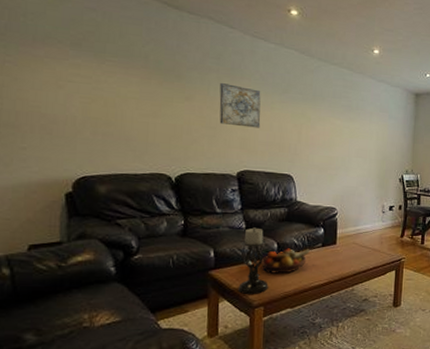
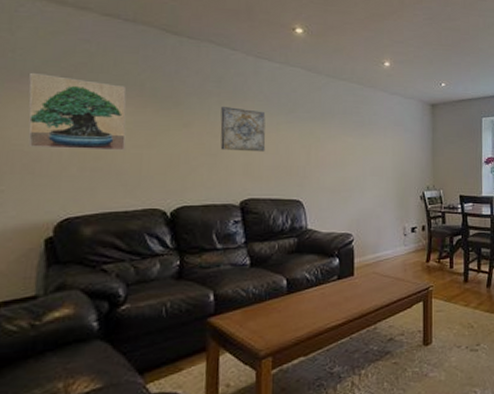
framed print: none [41,37,134,119] -> present [28,72,126,151]
candle holder: present [238,227,269,295] -> none [242,263,277,344]
fruit bowl: present [261,248,310,274] -> none [268,283,324,316]

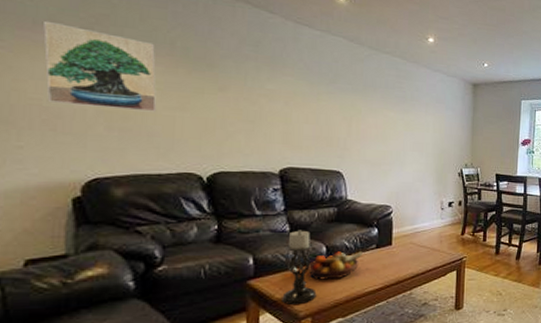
wall art: present [220,106,266,152] -> none [258,71,306,121]
candle holder: none [242,263,277,344] -> present [282,230,317,305]
fruit bowl: none [268,283,324,316] -> present [307,251,363,280]

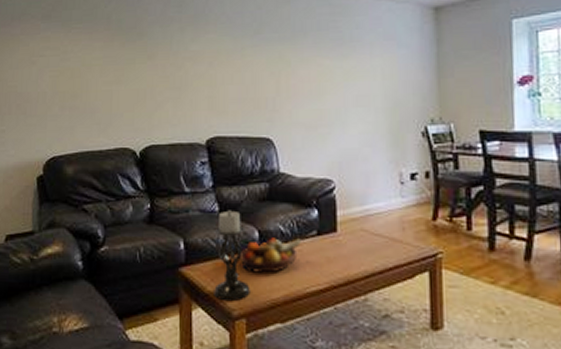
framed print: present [43,20,157,112] -> none [18,15,98,89]

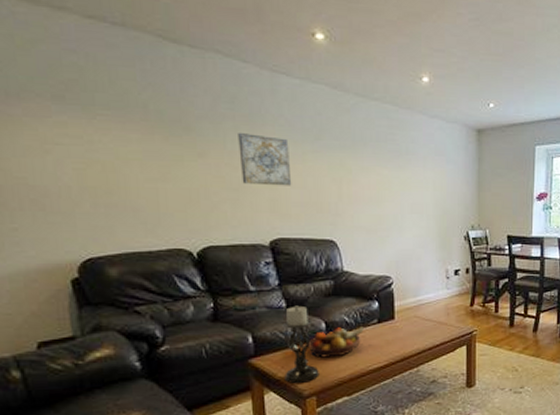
wall art: none [183,32,230,83] -> present [238,132,292,186]

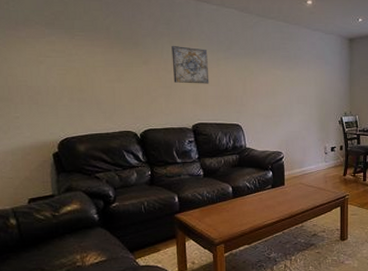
candle holder: present [282,305,319,384] -> none [200,174,227,234]
fruit bowl: present [308,327,364,358] -> none [219,191,261,214]

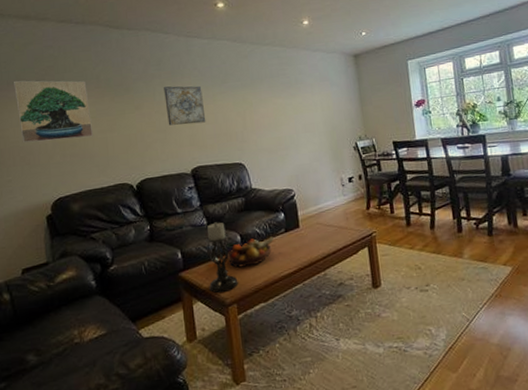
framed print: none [22,21,102,85] -> present [14,80,94,143]
candle holder: none [200,174,227,234] -> present [205,222,238,293]
fruit bowl: none [219,191,261,214] -> present [227,236,274,268]

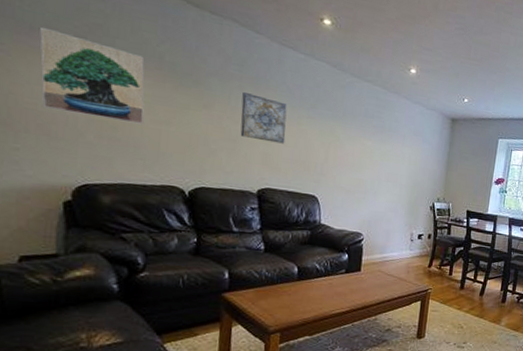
candle holder: present [205,222,238,293] -> none [253,249,287,320]
fruit bowl: present [227,236,274,268] -> none [279,273,332,300]

